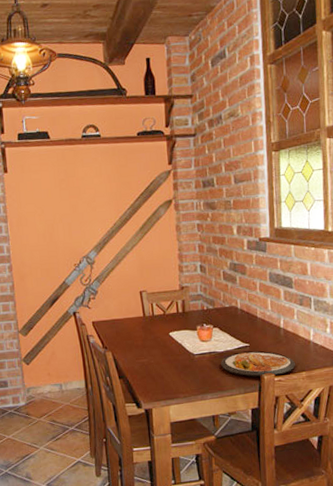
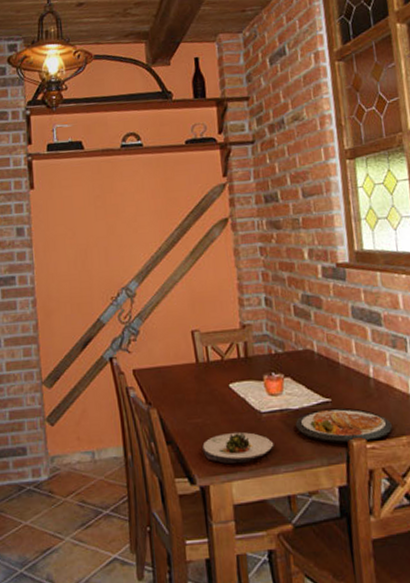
salad plate: none [147,369,204,393] -> present [202,432,274,464]

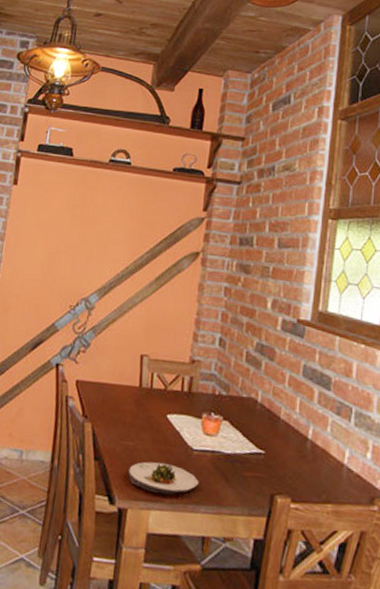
dish: present [296,407,392,444] -> none [225,459,320,502]

